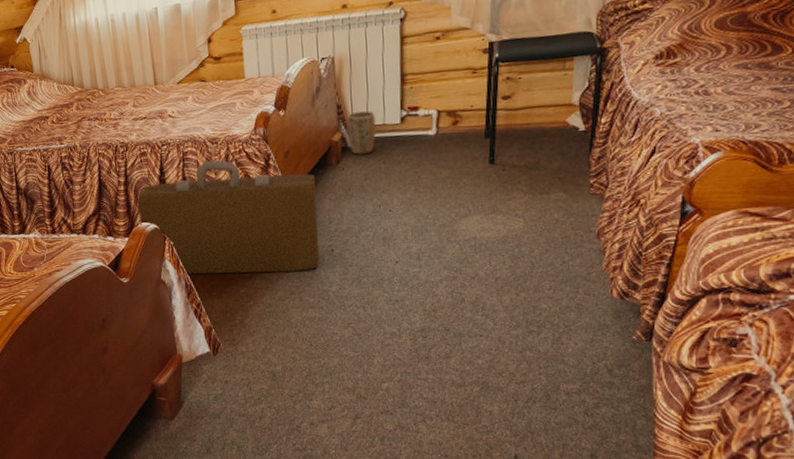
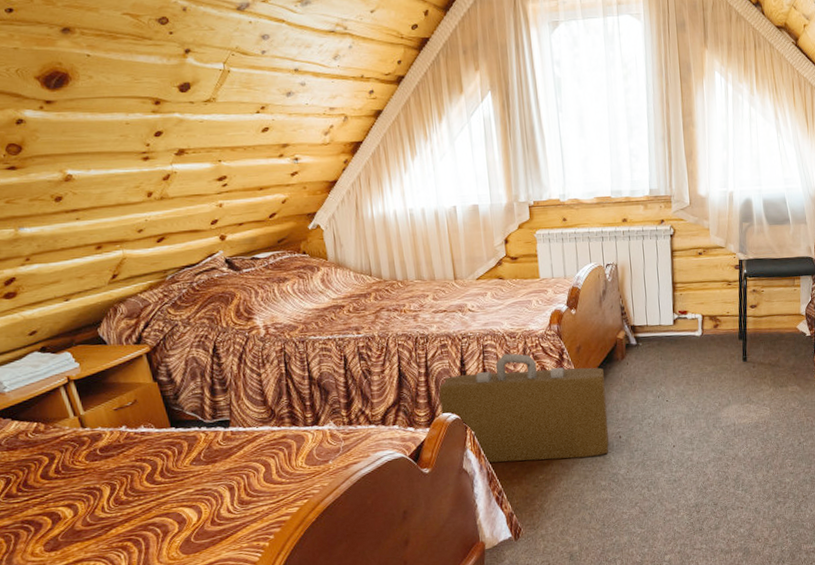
plant pot: present [346,111,376,155] -> none [629,312,654,351]

